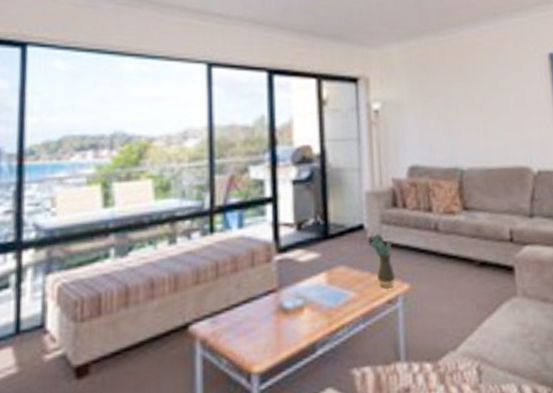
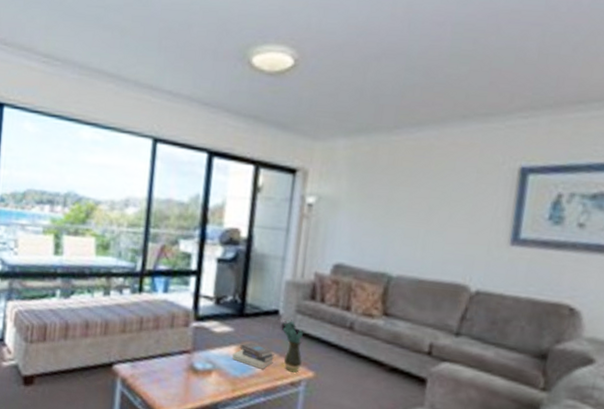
books: none [322,264,367,293] -> present [231,341,274,369]

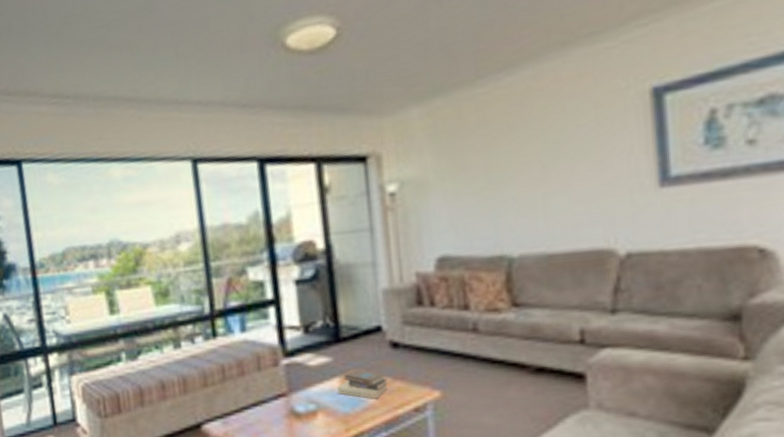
vase: present [283,318,304,373] -> none [389,334,423,396]

